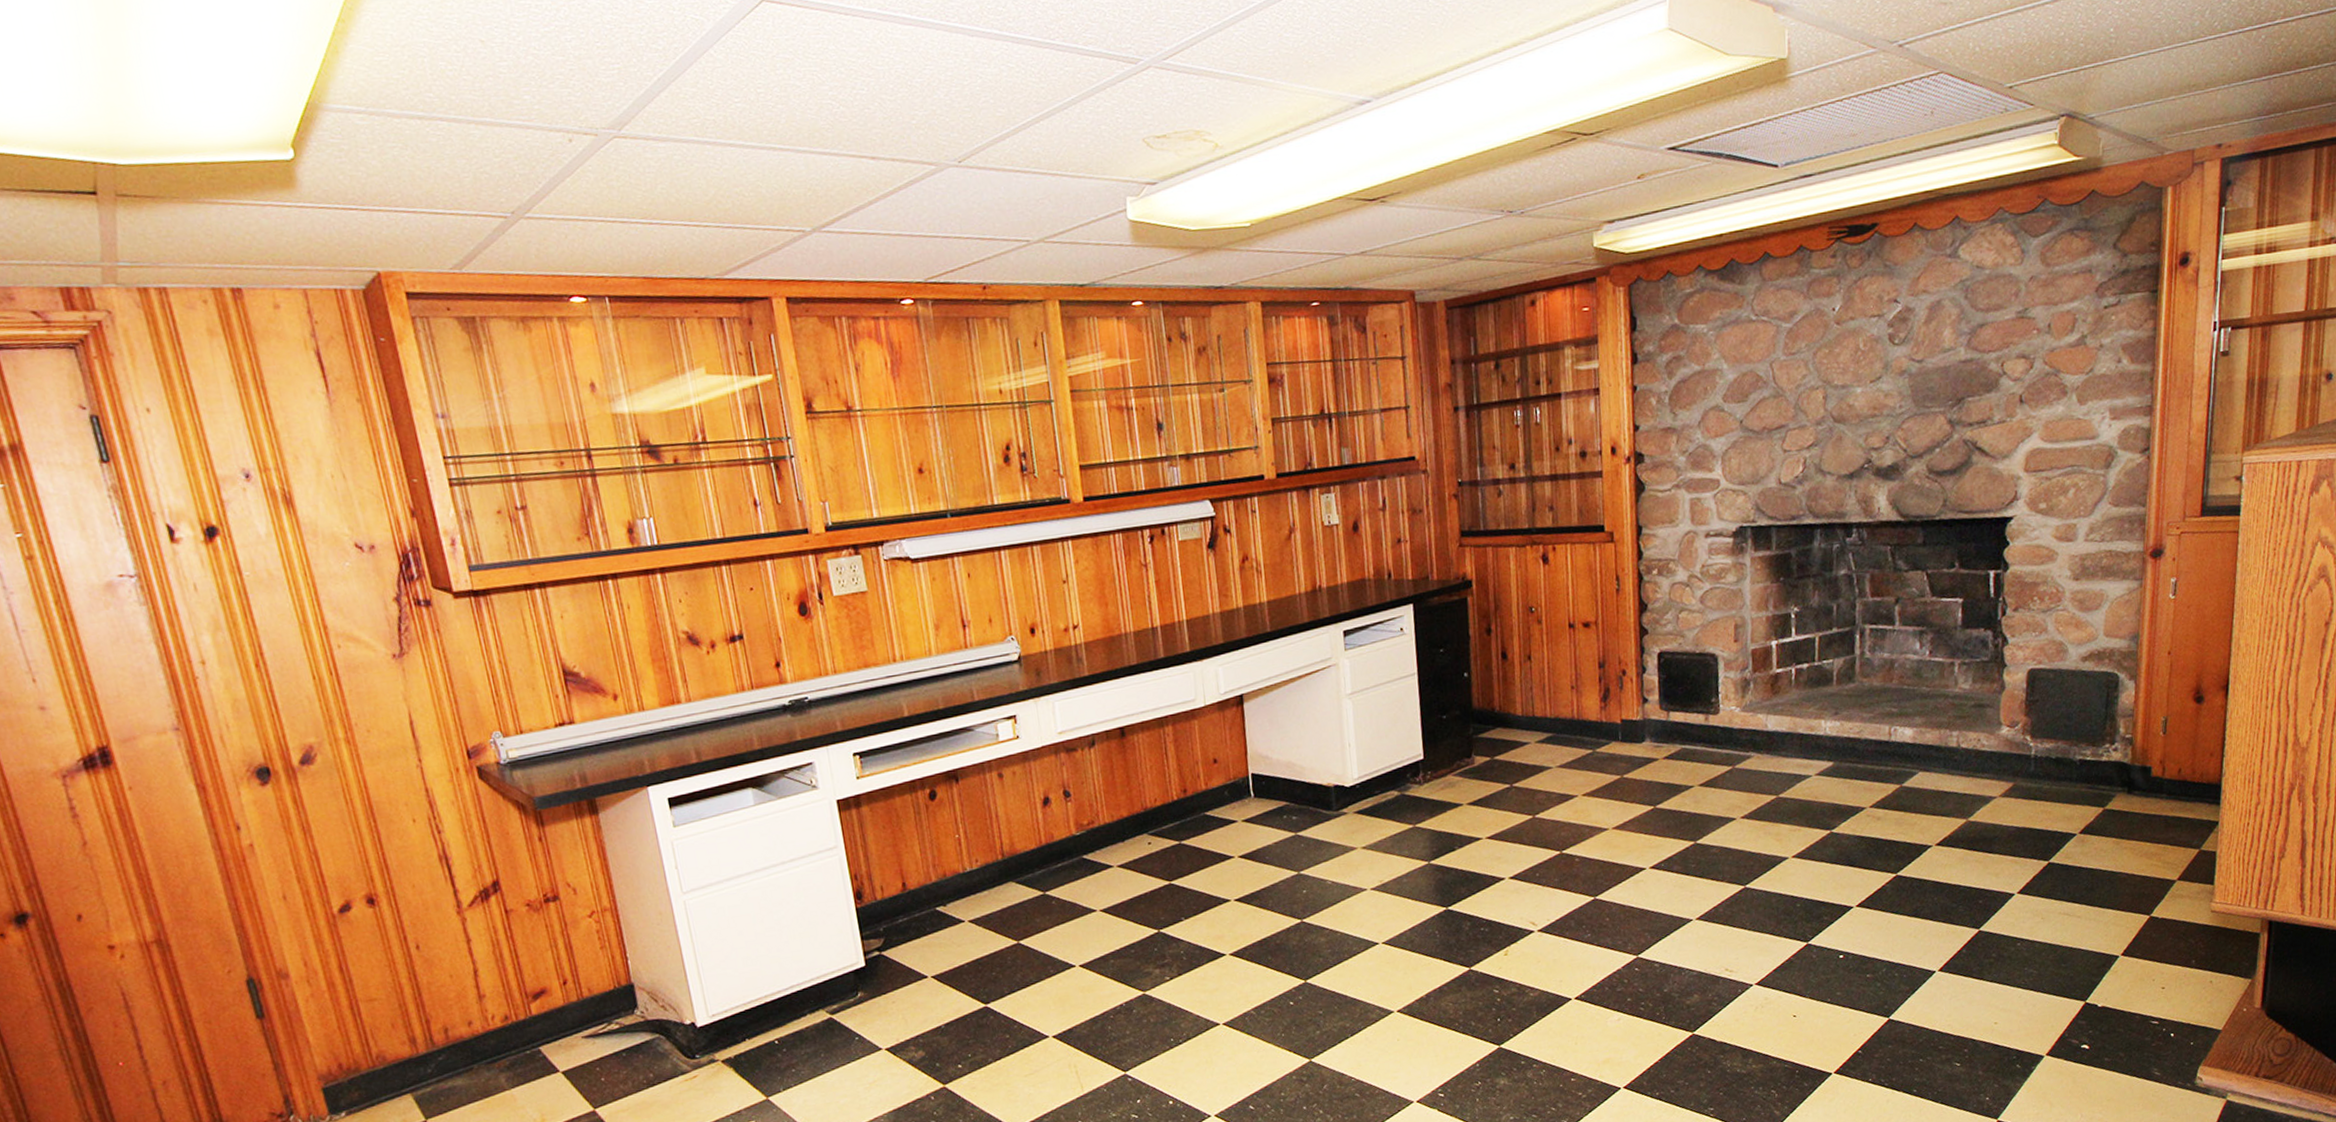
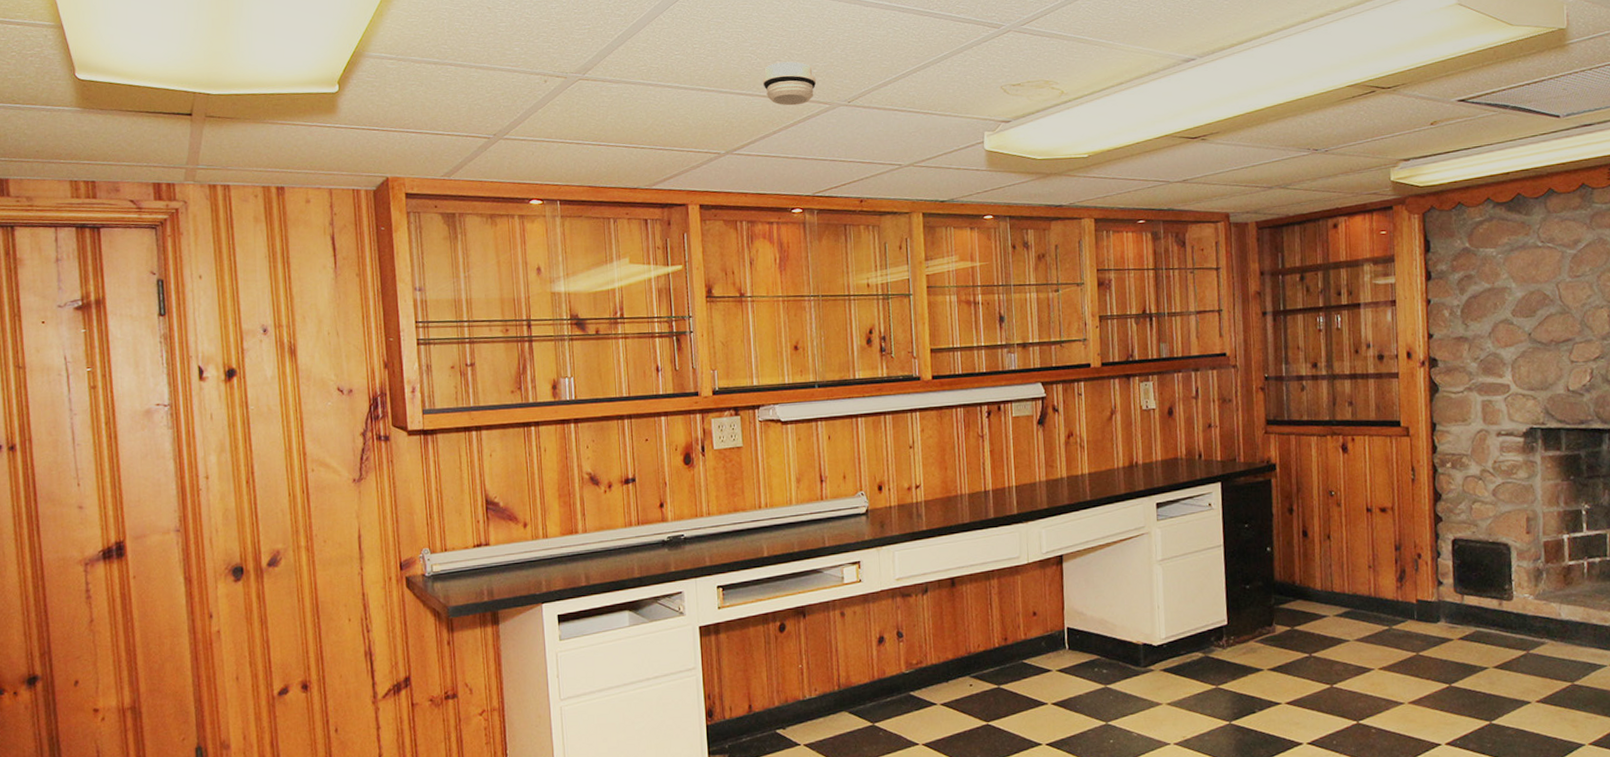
smoke detector: none [849,109,918,168] -> present [762,61,817,106]

